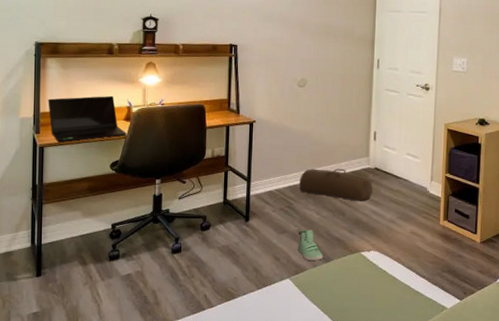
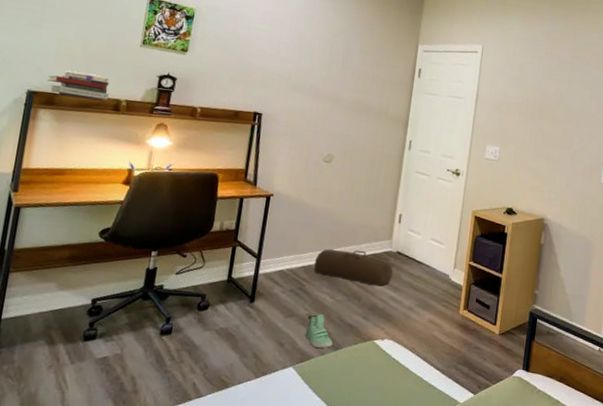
laptop: present [48,96,126,143] -> none [32,153,124,204]
books: none [50,21,102,47] -> present [48,71,110,102]

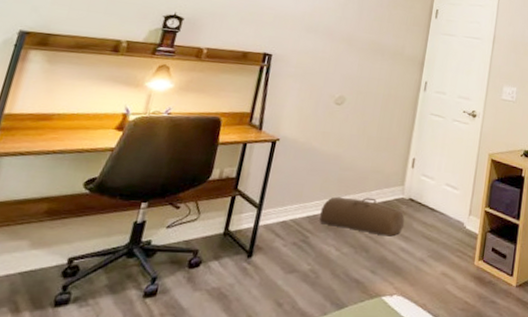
books: present [48,71,110,102] -> none [43,11,111,42]
sneaker: present [305,314,333,349] -> none [306,269,337,308]

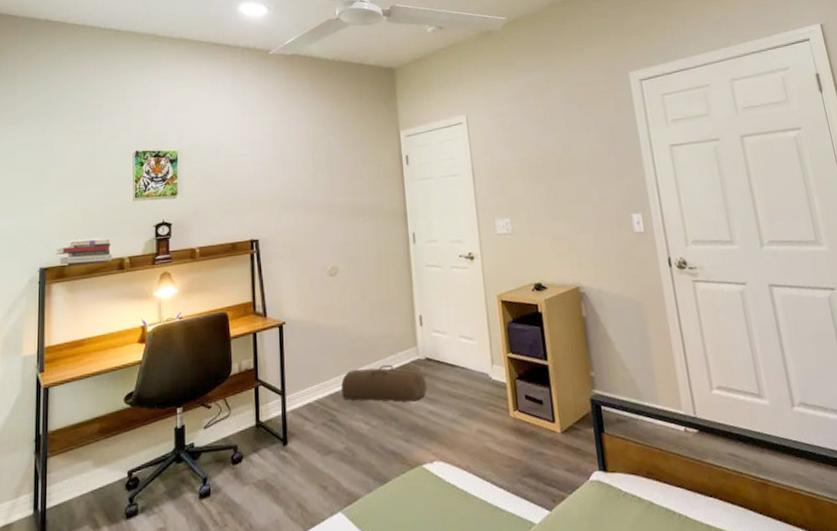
books: none [43,11,111,42] -> present [56,238,112,267]

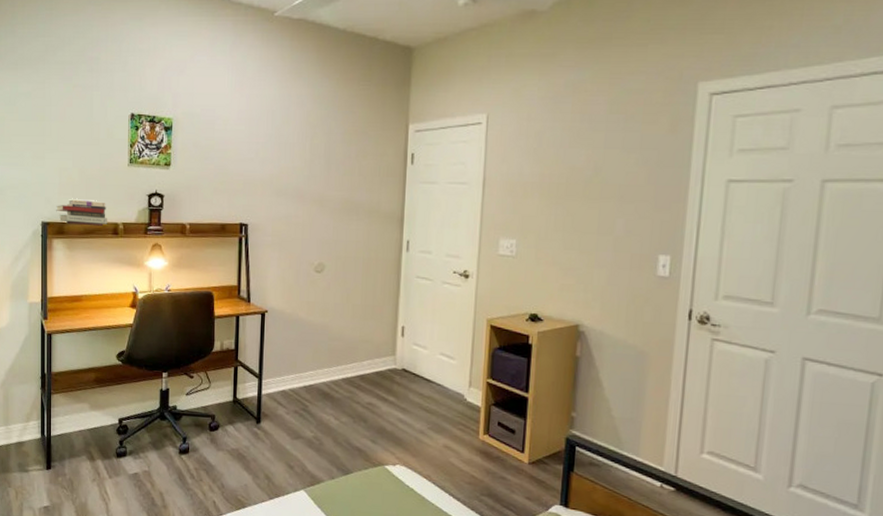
duffel bag: present [341,364,428,402] -> none [316,367,400,407]

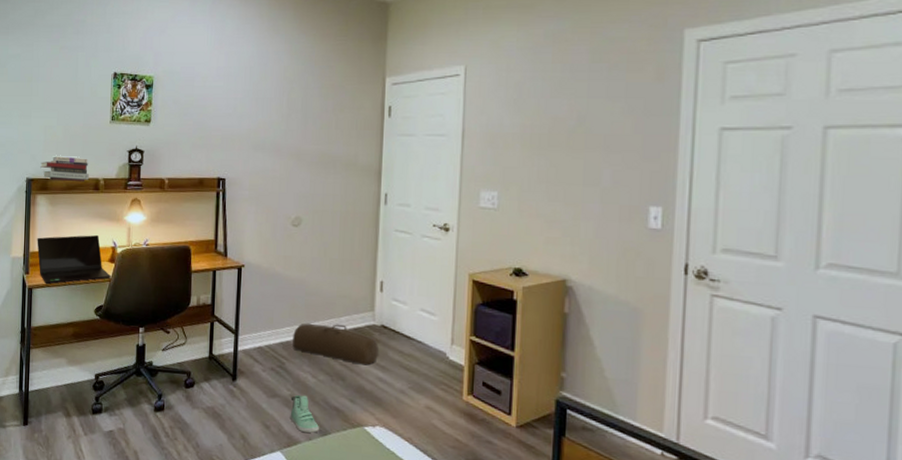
laptop: none [55,280,132,330] -> present [37,235,111,284]
sneaker: none [313,436,343,473] -> present [290,395,320,433]
duffel bag: none [316,367,400,407] -> present [293,323,380,365]

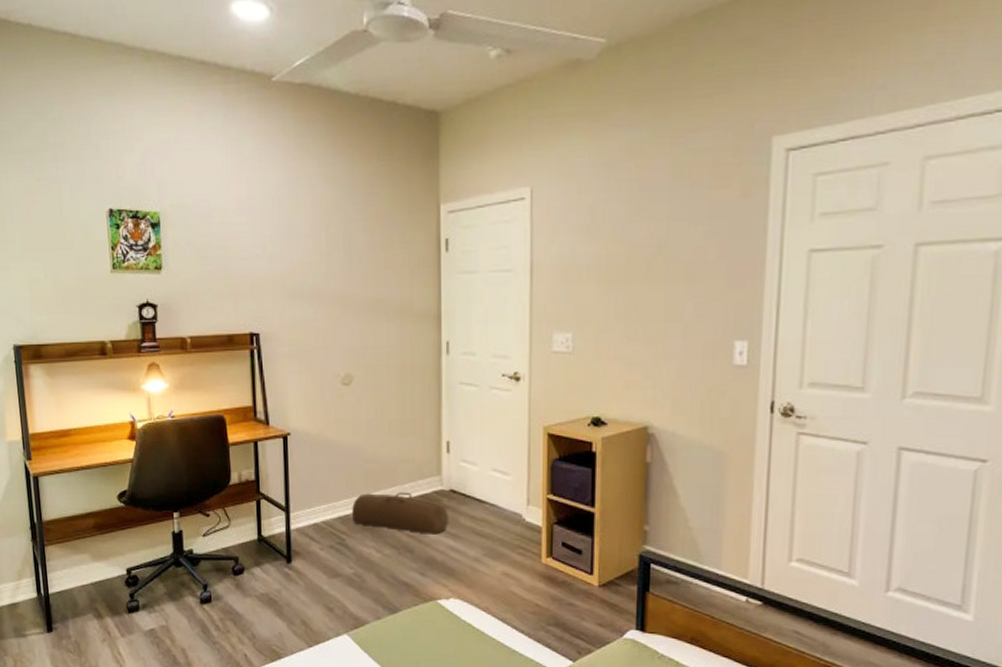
laptop: present [37,235,111,284] -> none [36,409,133,471]
books: present [40,156,89,182] -> none [29,316,92,347]
sneaker: present [290,395,320,433] -> none [354,572,389,613]

